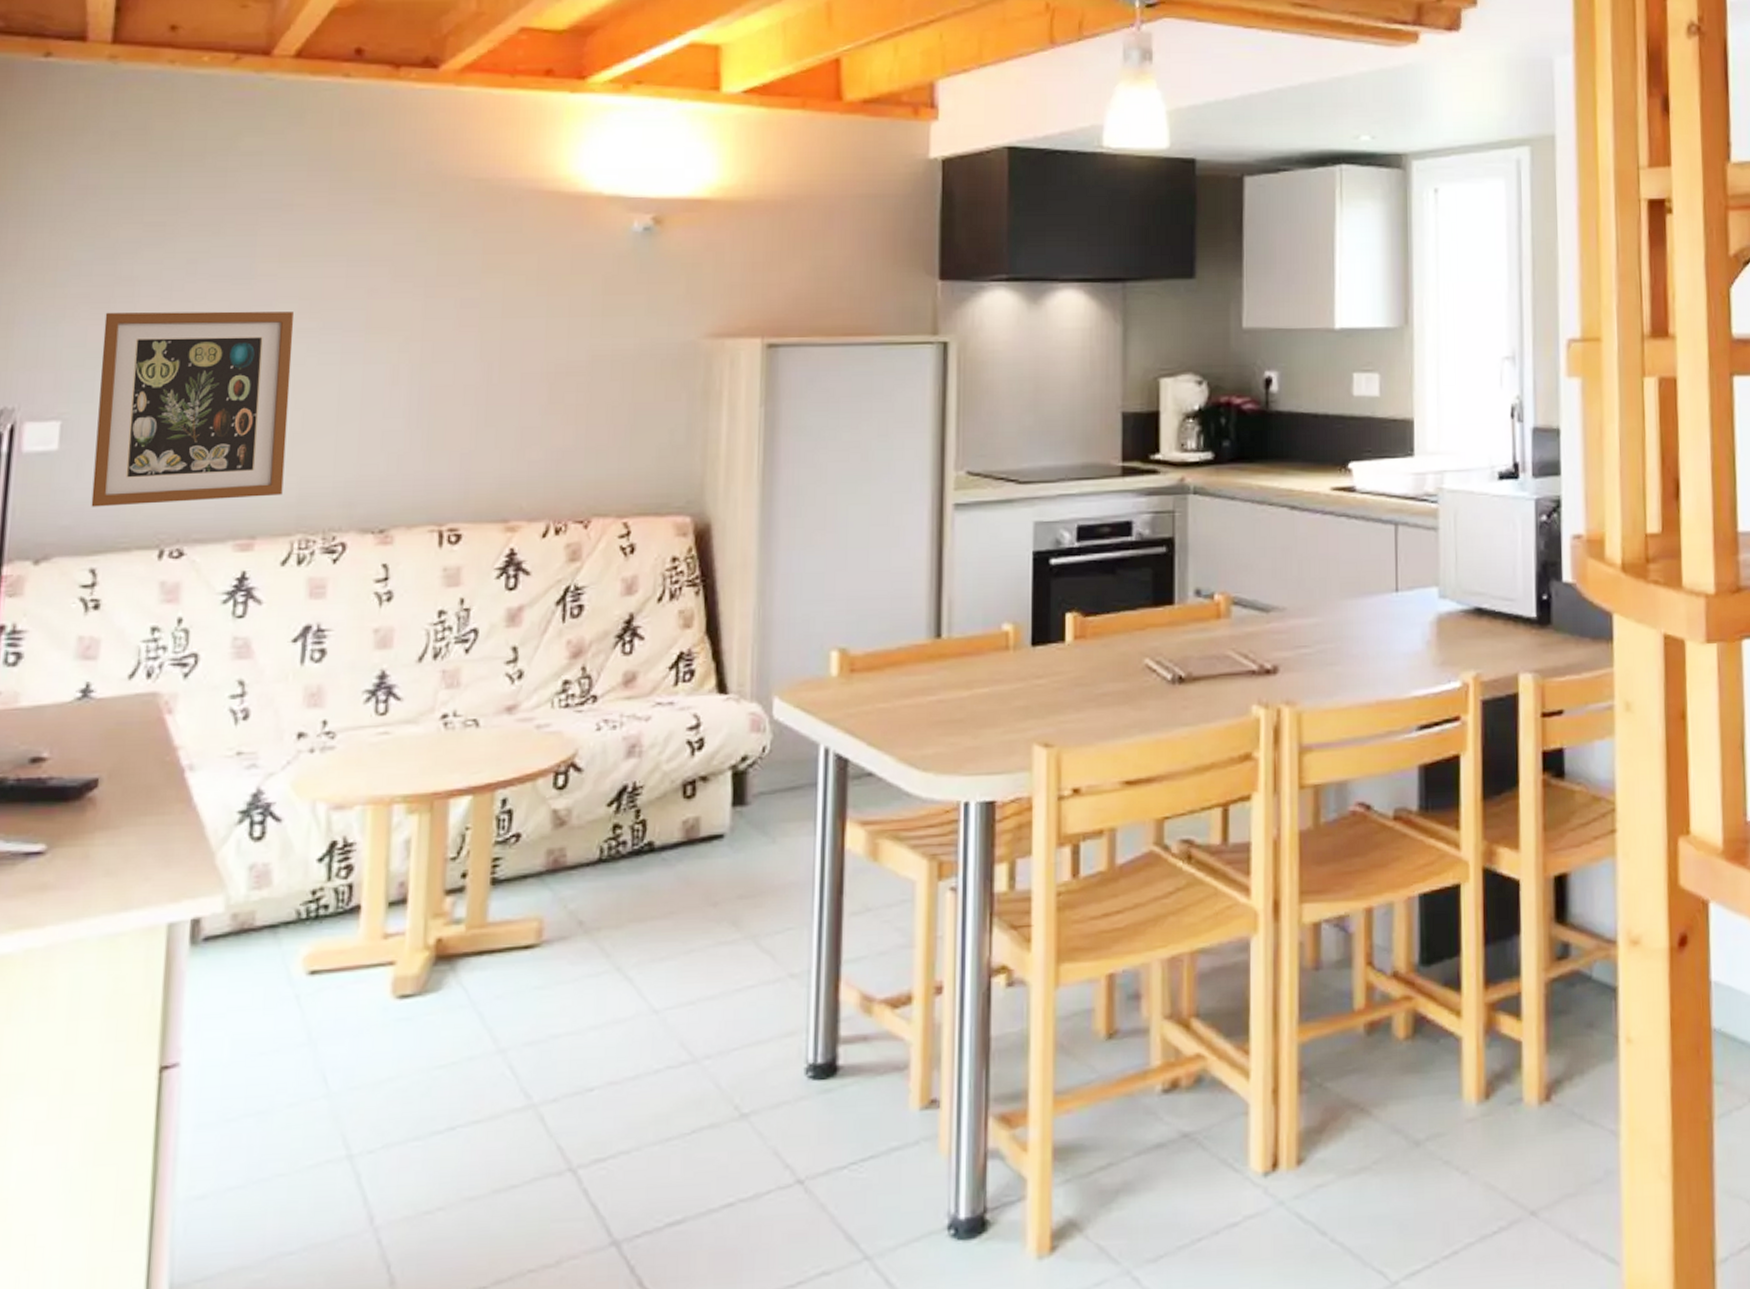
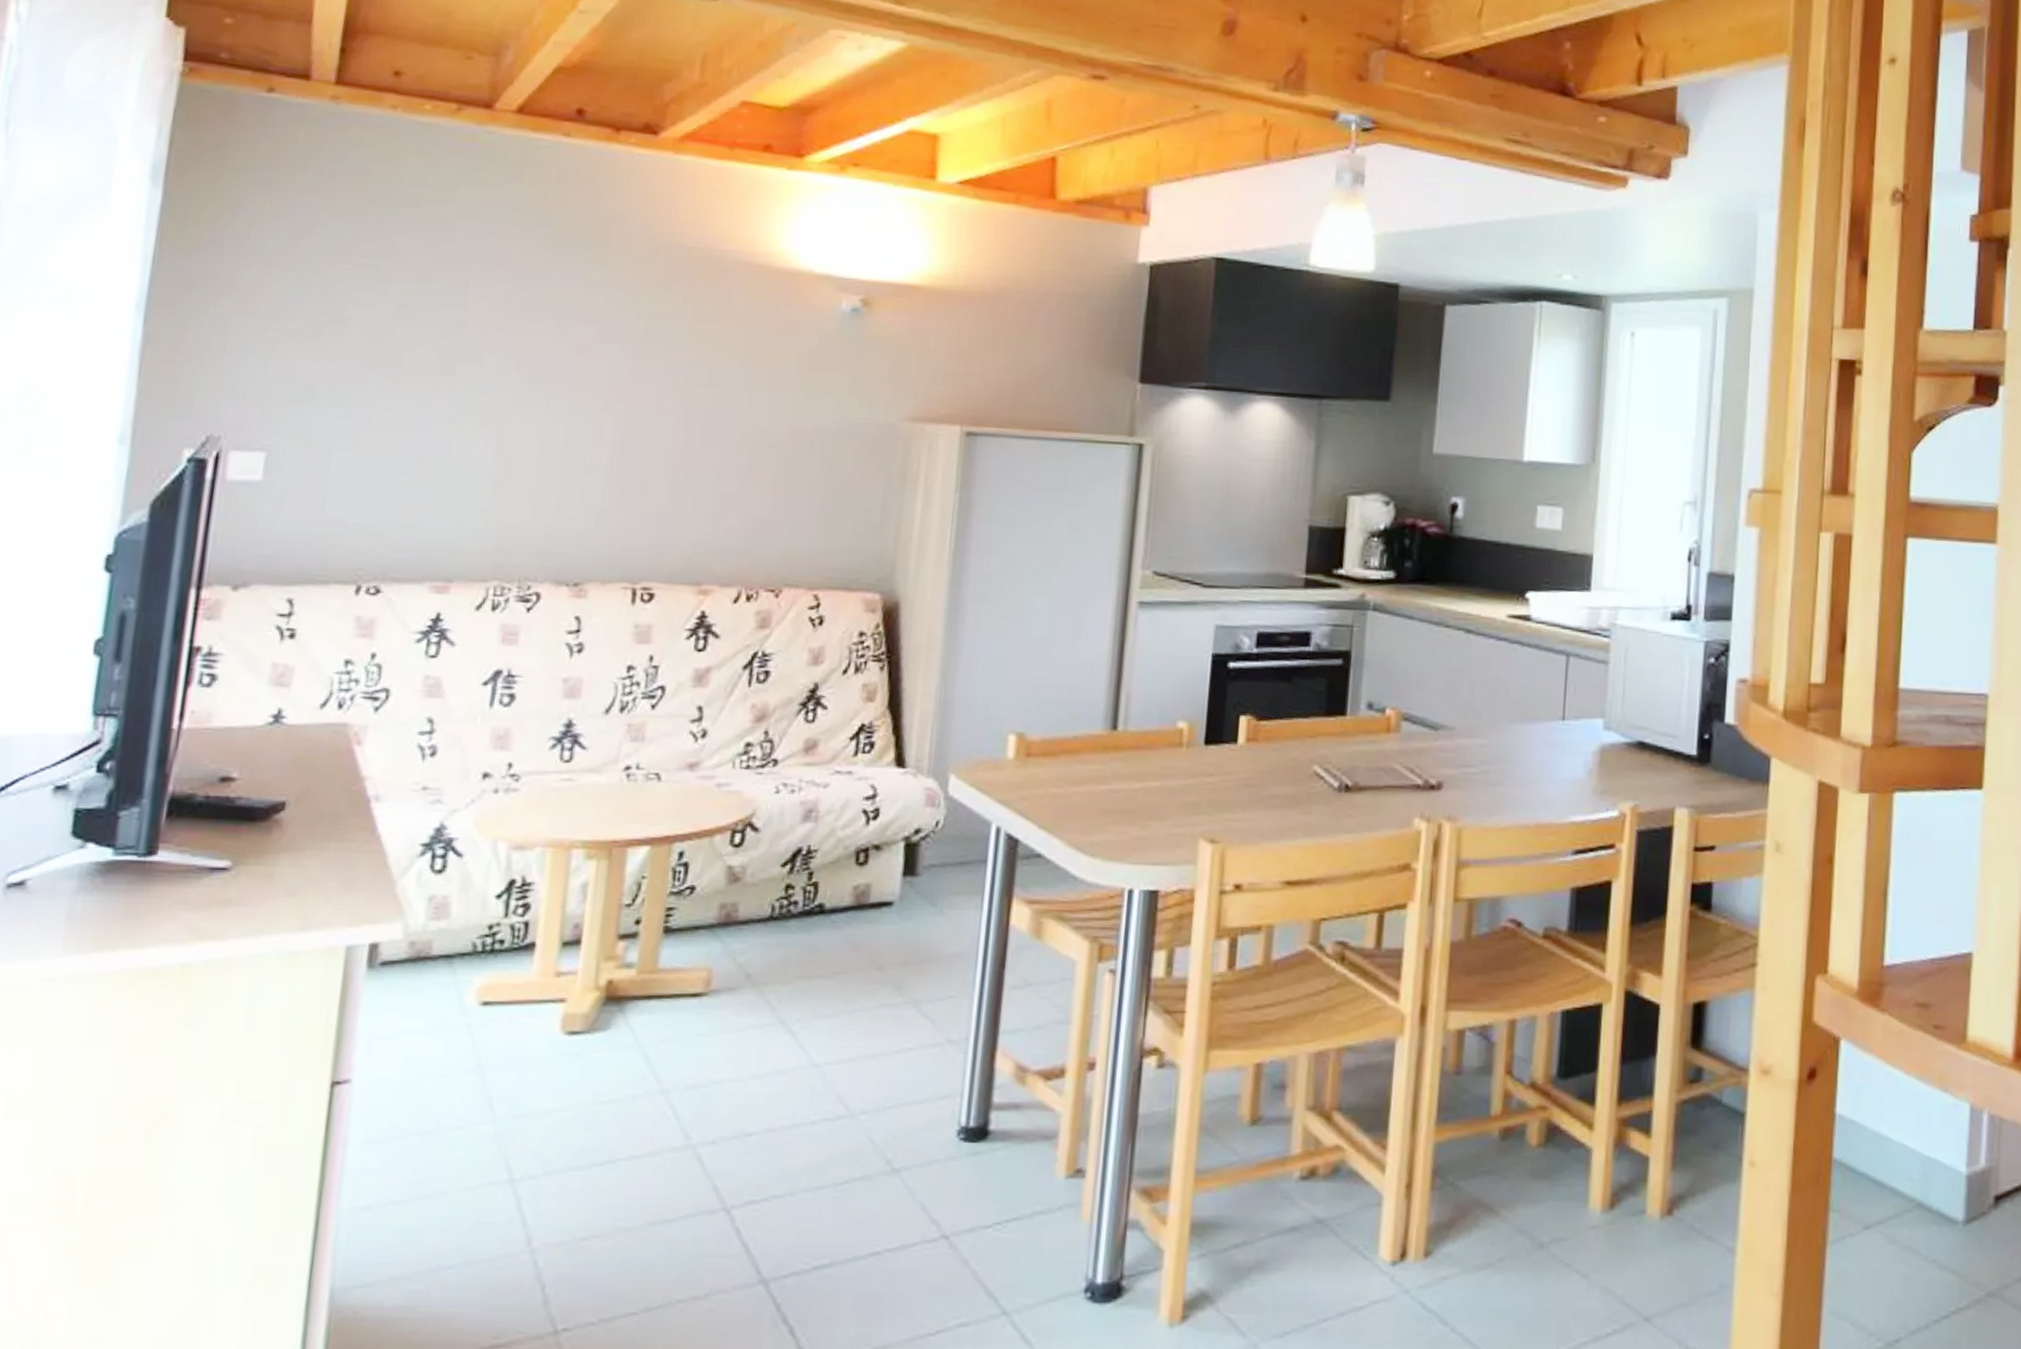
wall art: present [91,311,294,507] -> none [291,349,502,542]

